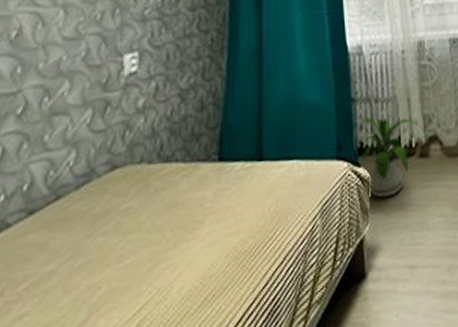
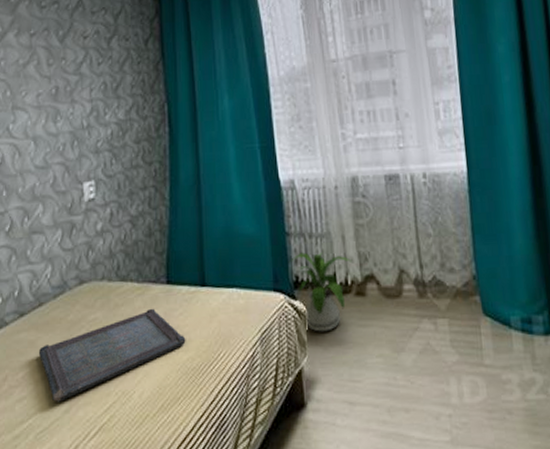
serving tray: none [49,189,238,314] -> present [38,308,186,402]

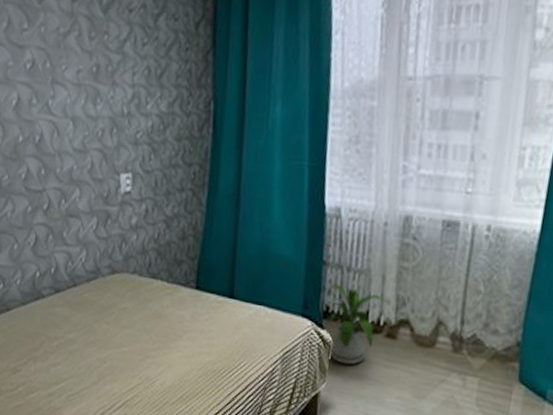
serving tray: present [38,308,186,402] -> none [71,308,209,374]

